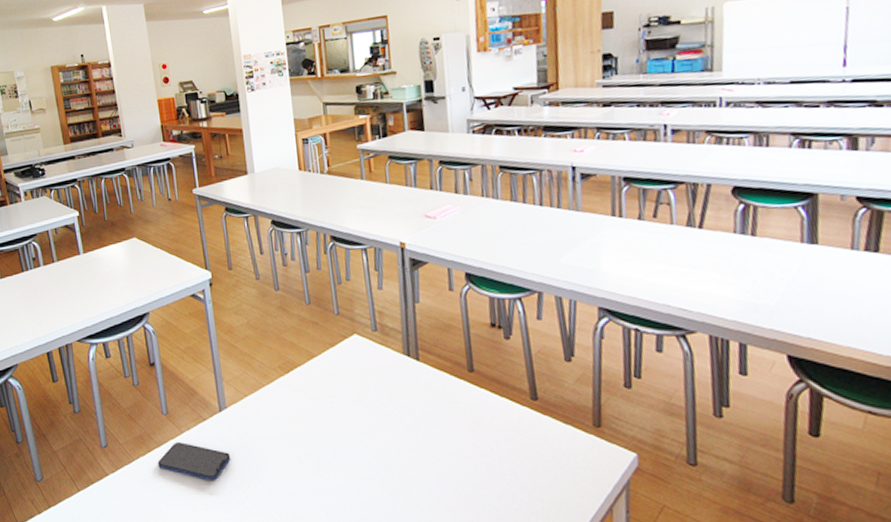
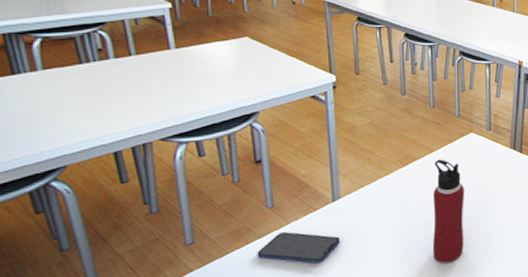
water bottle: none [318,366,363,498] -> present [432,159,464,264]

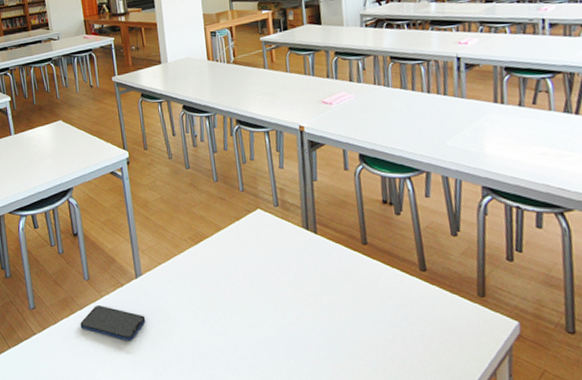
water bottle: present [432,159,464,264] -> none [224,238,266,359]

